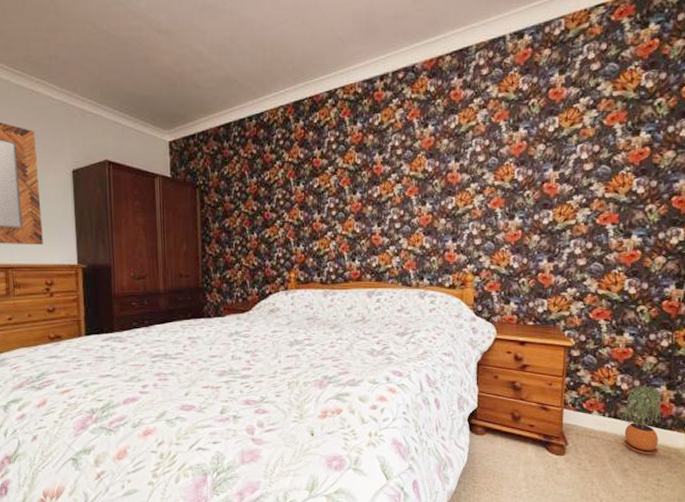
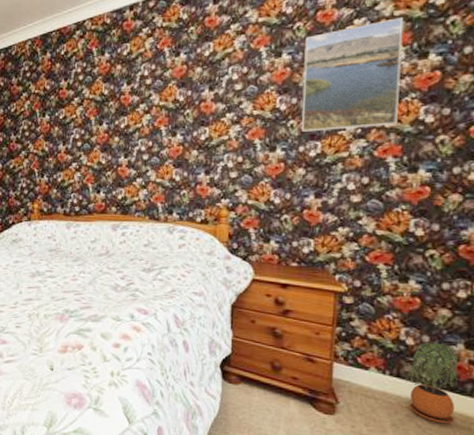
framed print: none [536,97,621,201] -> present [301,16,404,132]

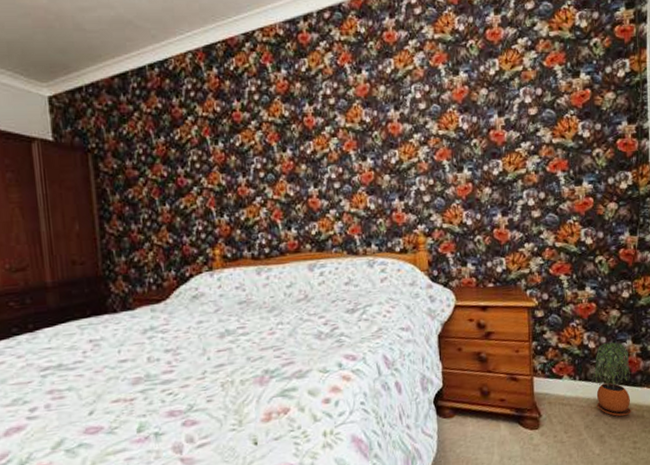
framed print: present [301,16,404,132] -> none [478,37,562,150]

